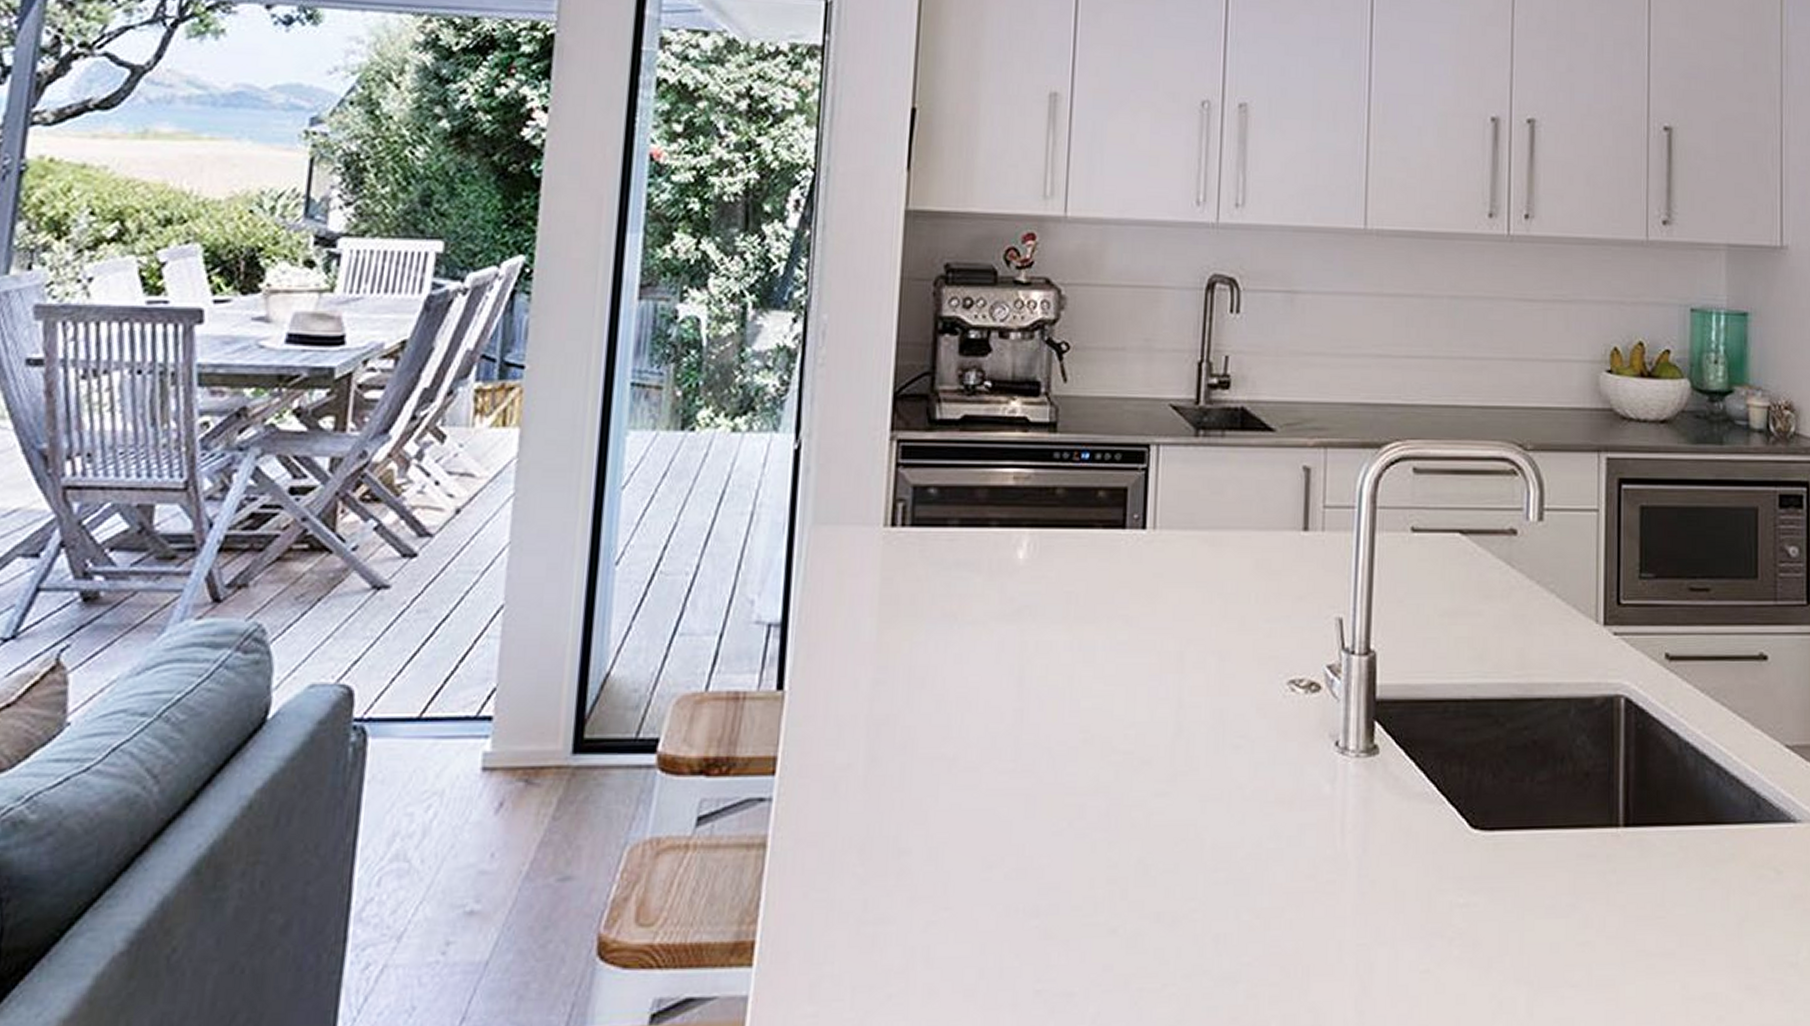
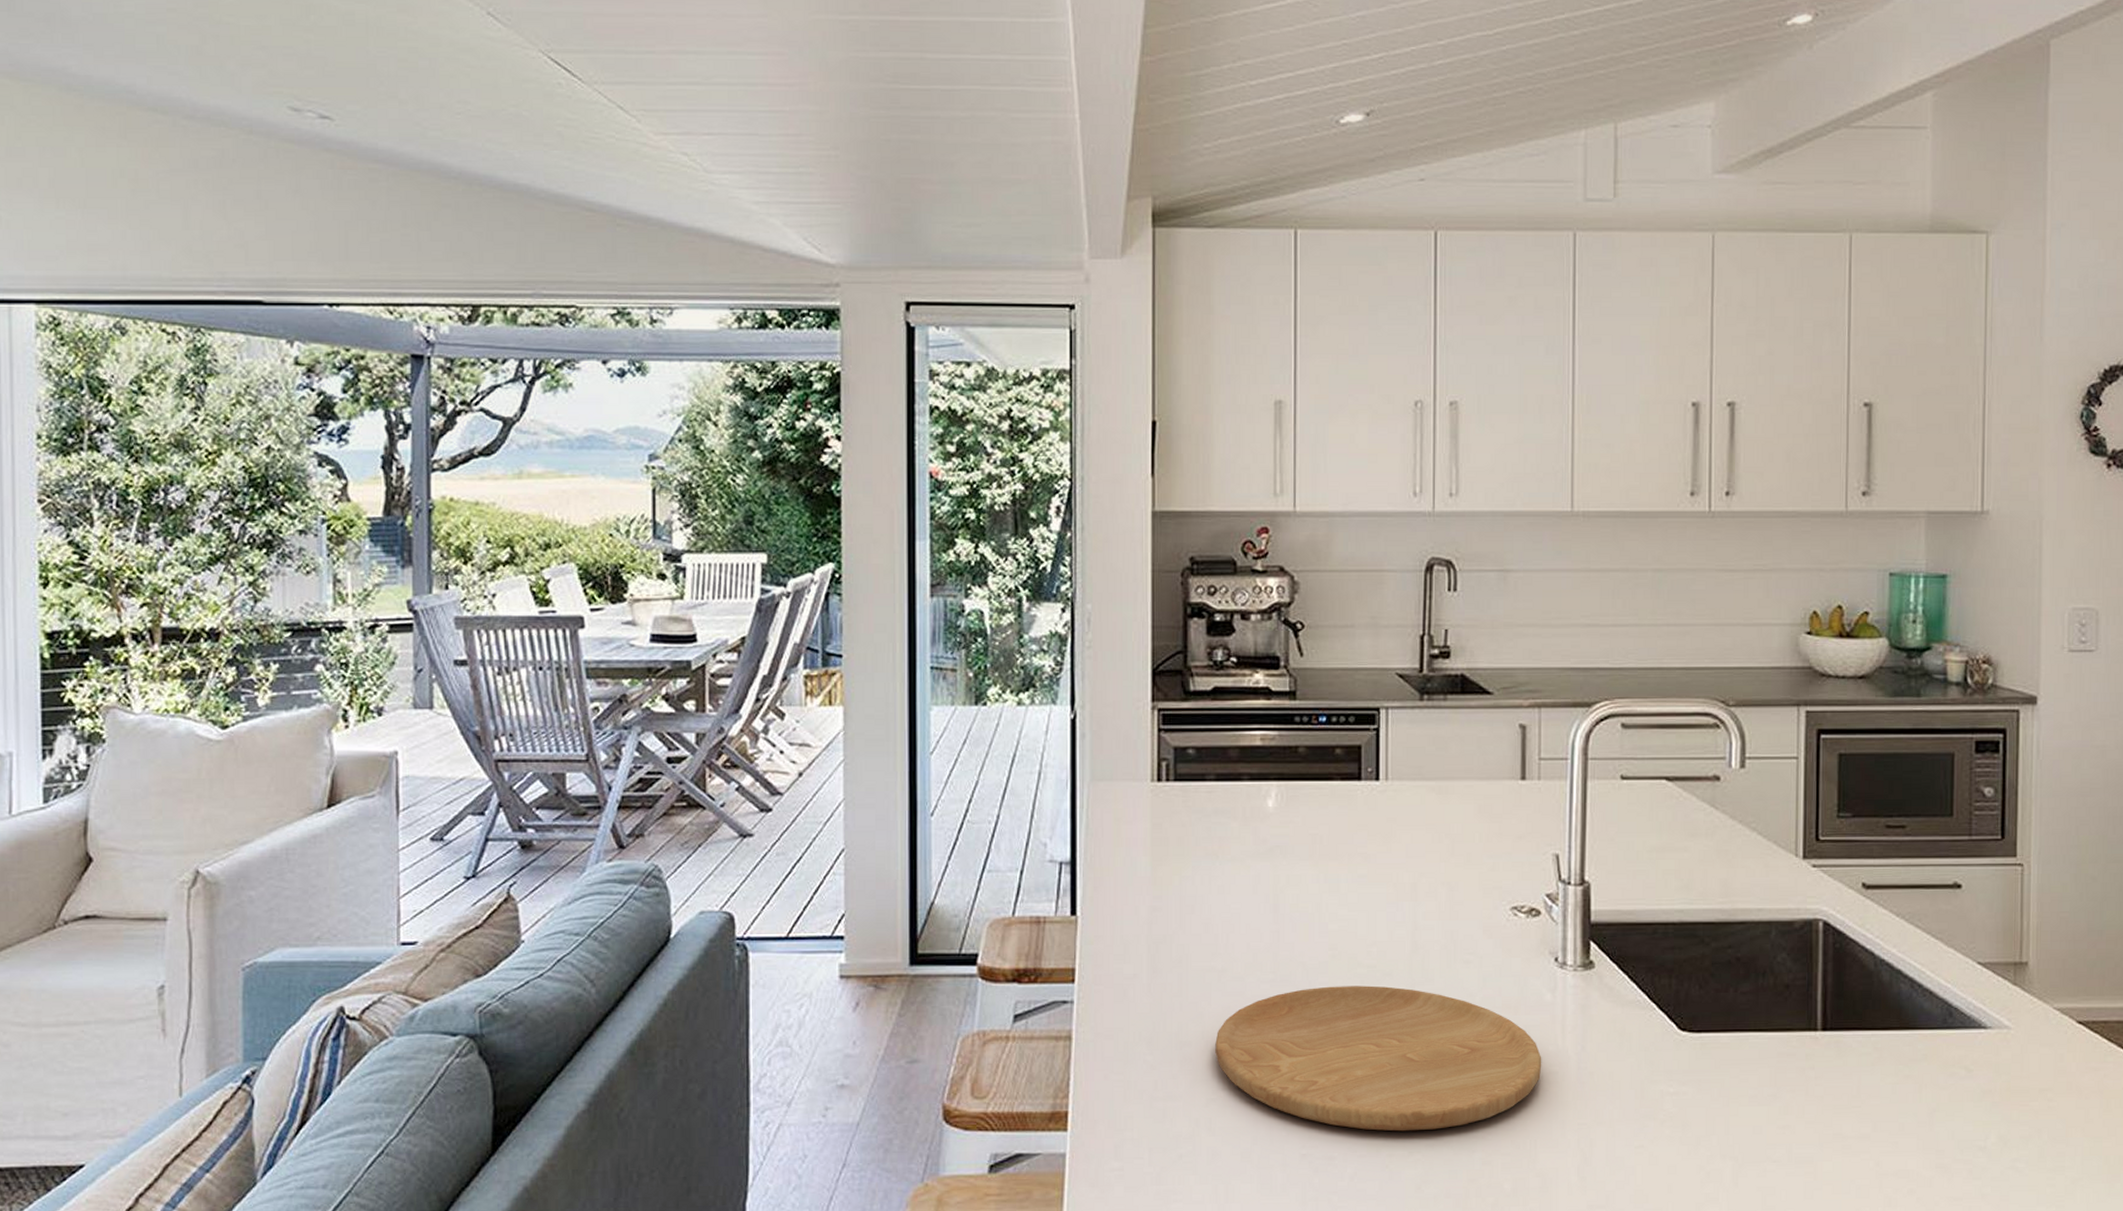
cutting board: none [939,776,1318,959] -> present [1215,985,1542,1132]

